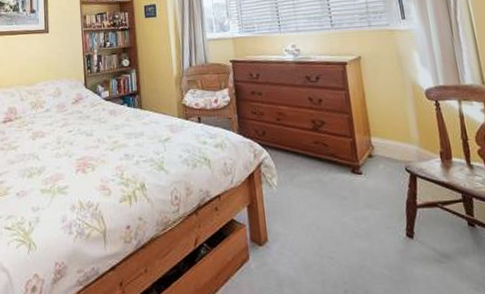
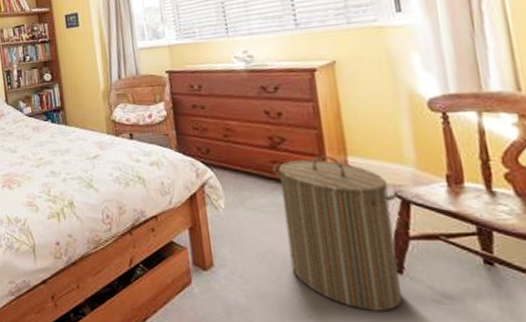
laundry hamper: none [315,136,414,274] -> present [273,155,402,311]

